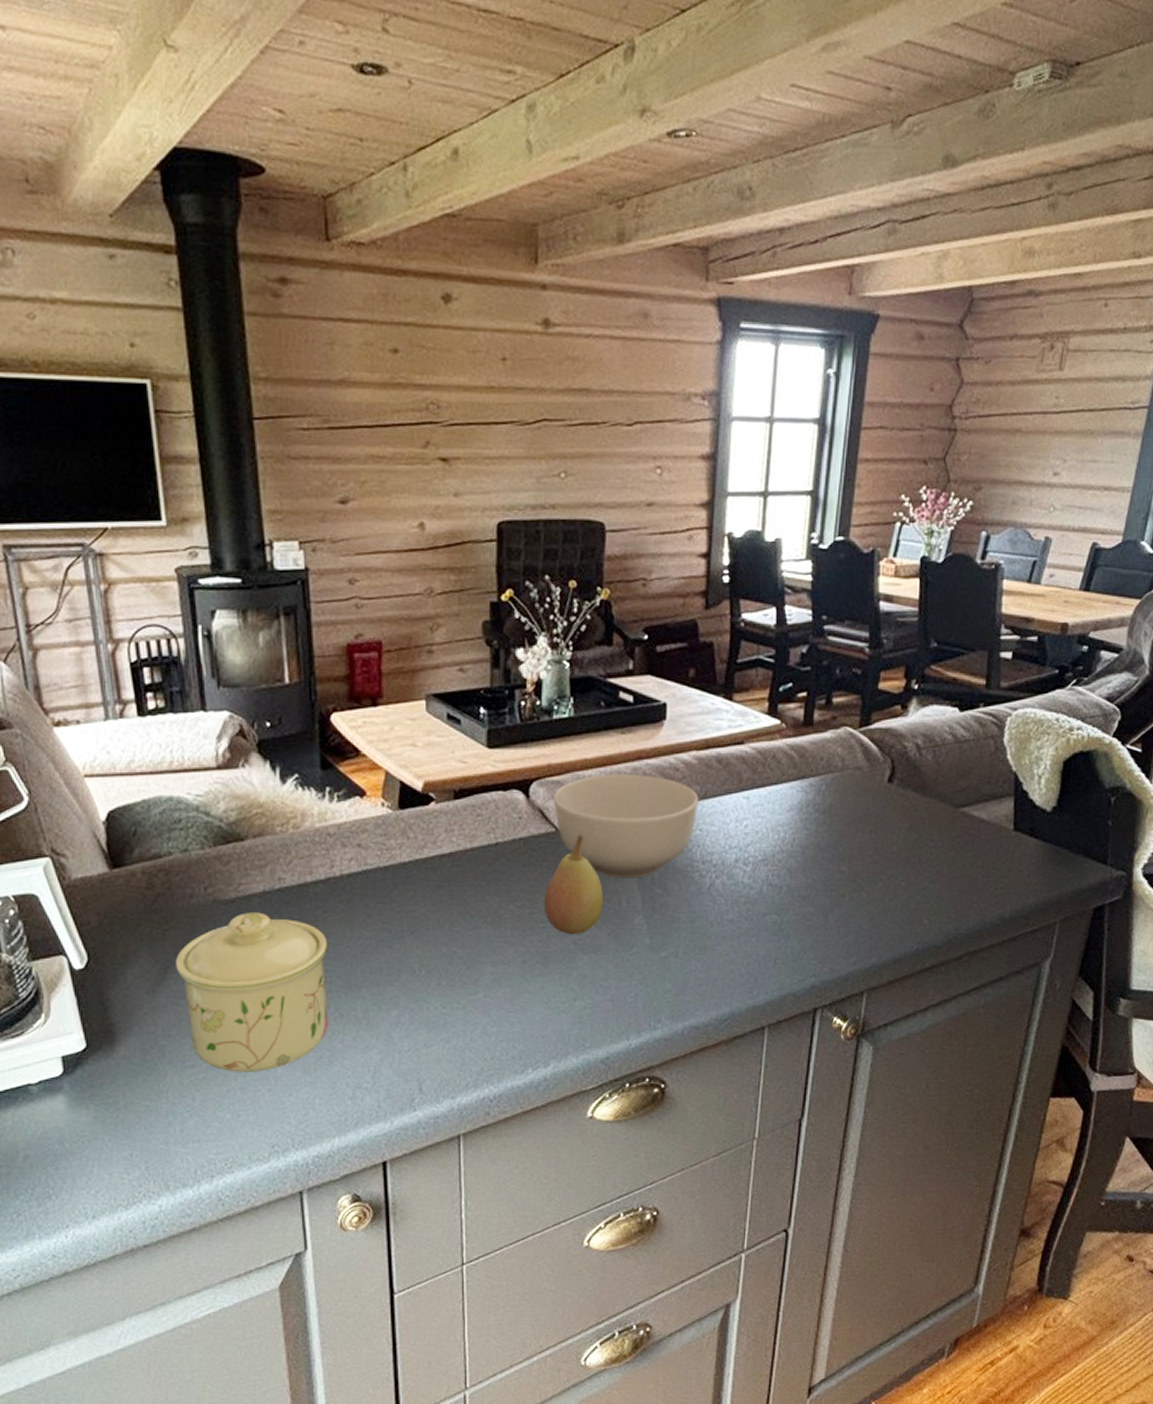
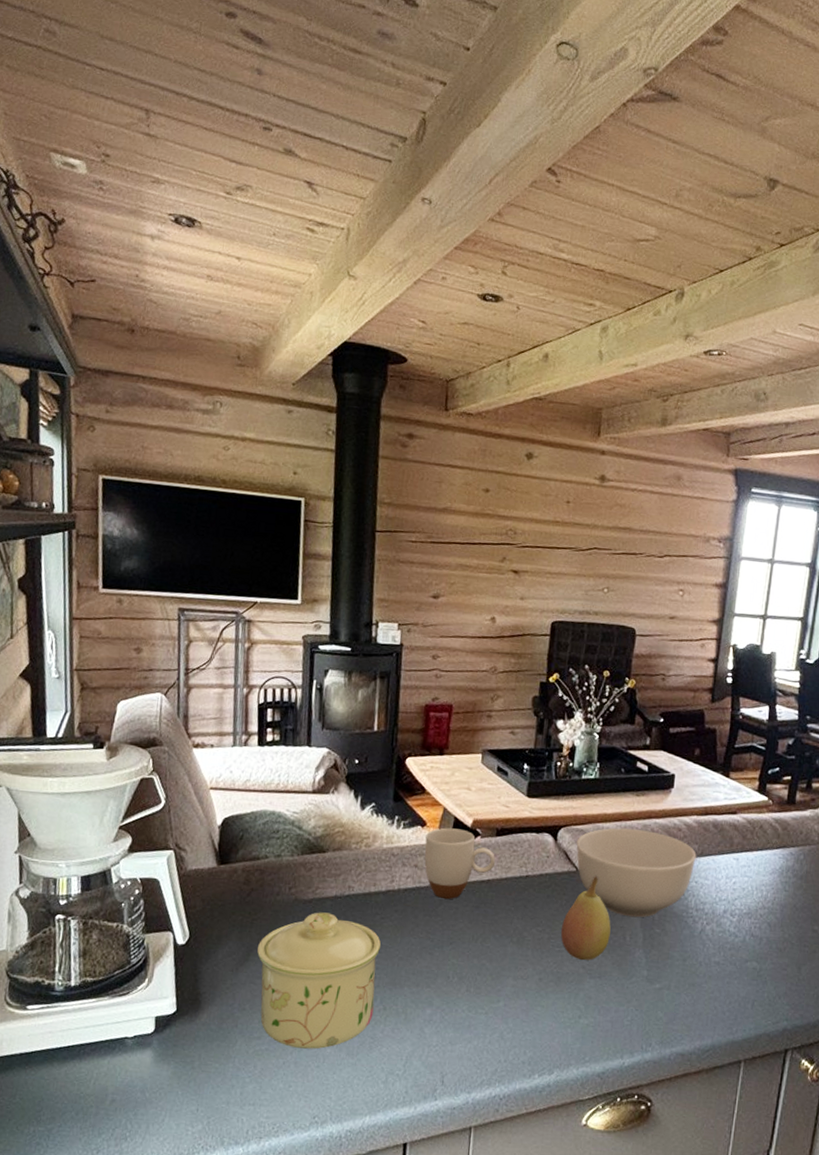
mug: none [367,795,457,882] -> present [424,827,496,900]

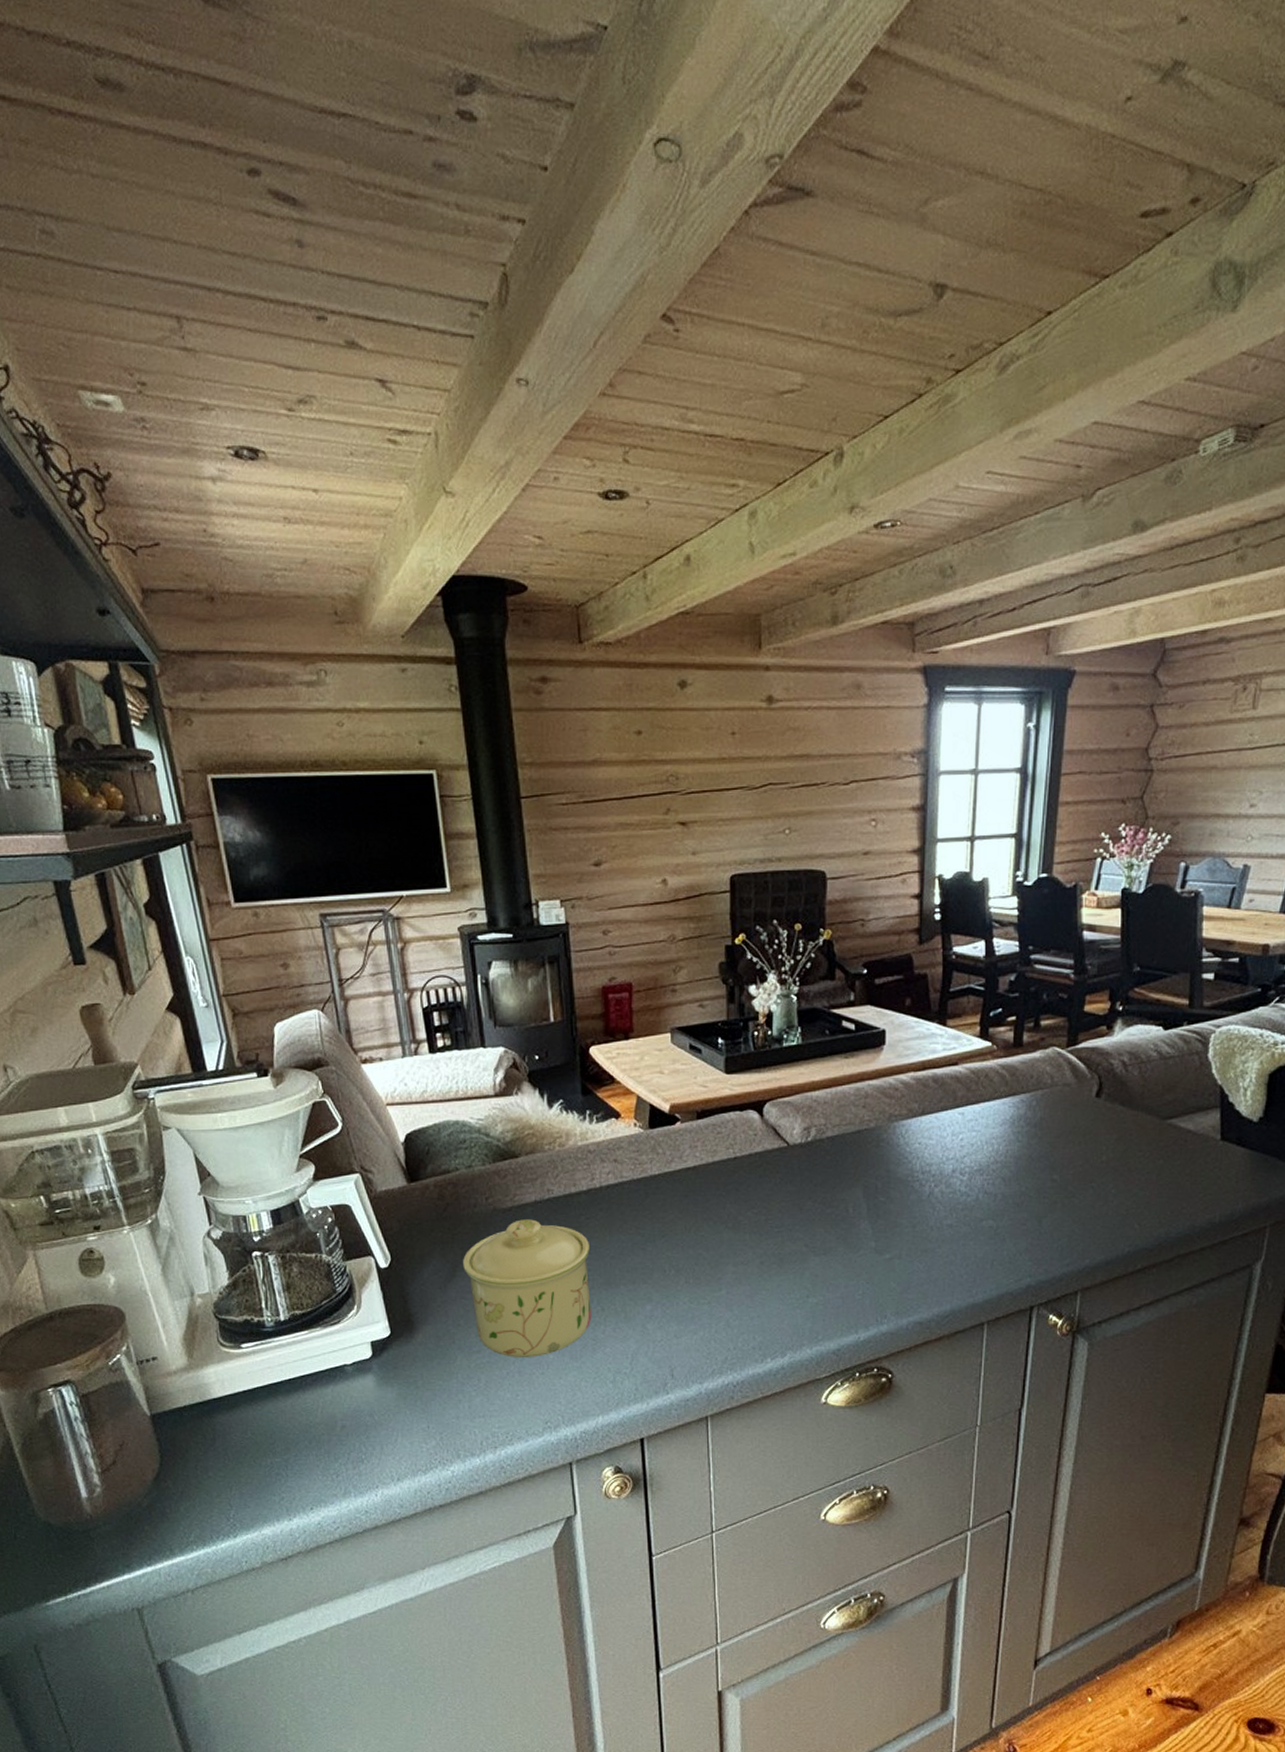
mug: present [424,827,496,900] -> none [622,1116,700,1192]
fruit: present [561,876,611,960] -> none [779,1149,831,1238]
bowl: present [576,828,697,918] -> none [784,1094,917,1188]

